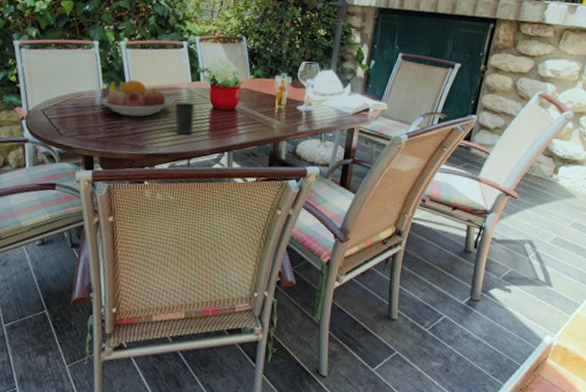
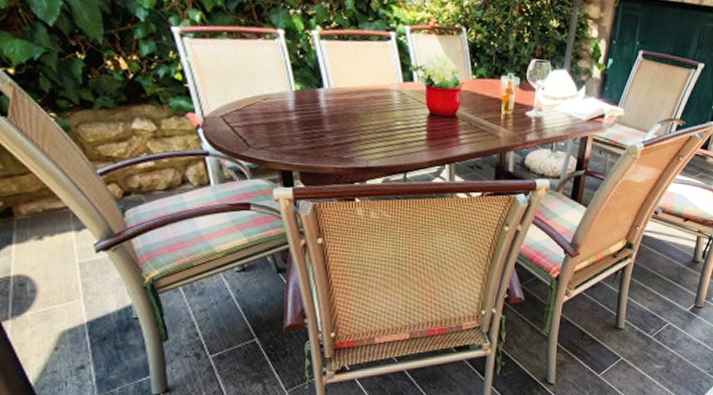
fruit bowl: present [98,80,174,117] -> none [291,79,384,125]
cup: present [174,102,195,135] -> none [385,107,410,145]

